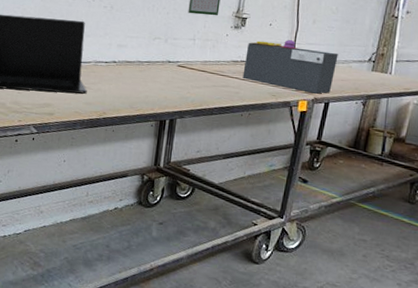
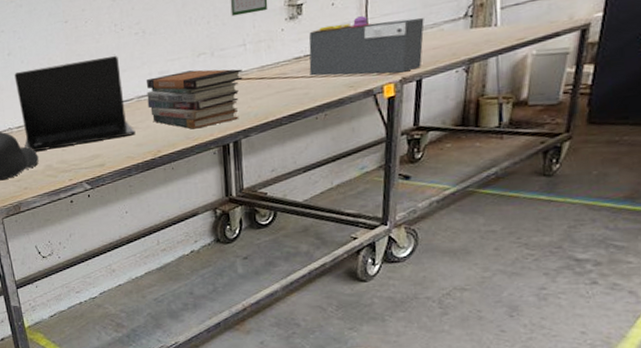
book stack: none [102,48,189,101] -> present [145,69,243,129]

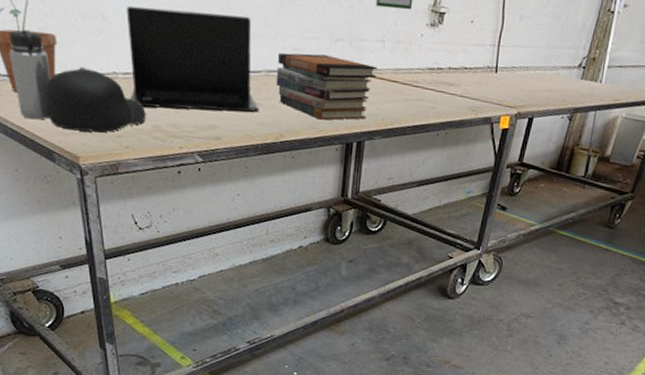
desk organizer: present [309,16,424,76] -> none [439,41,546,107]

